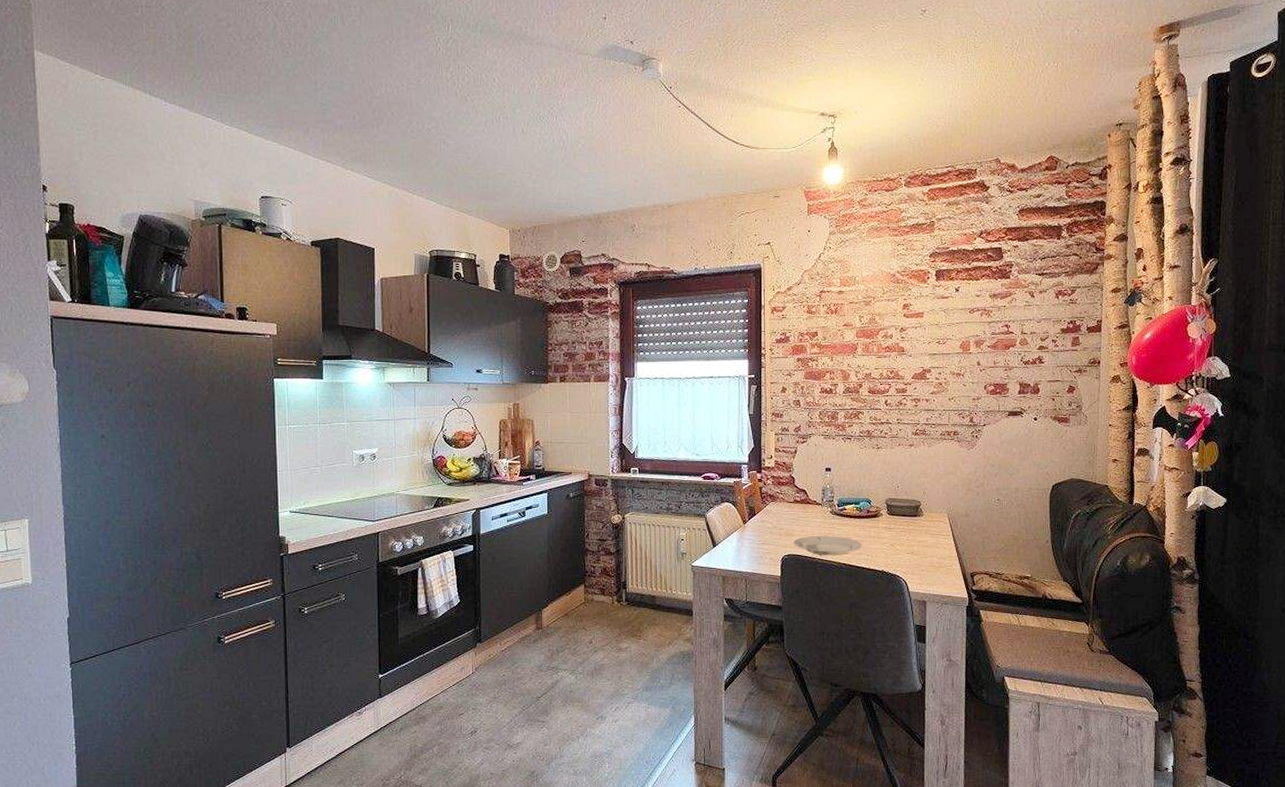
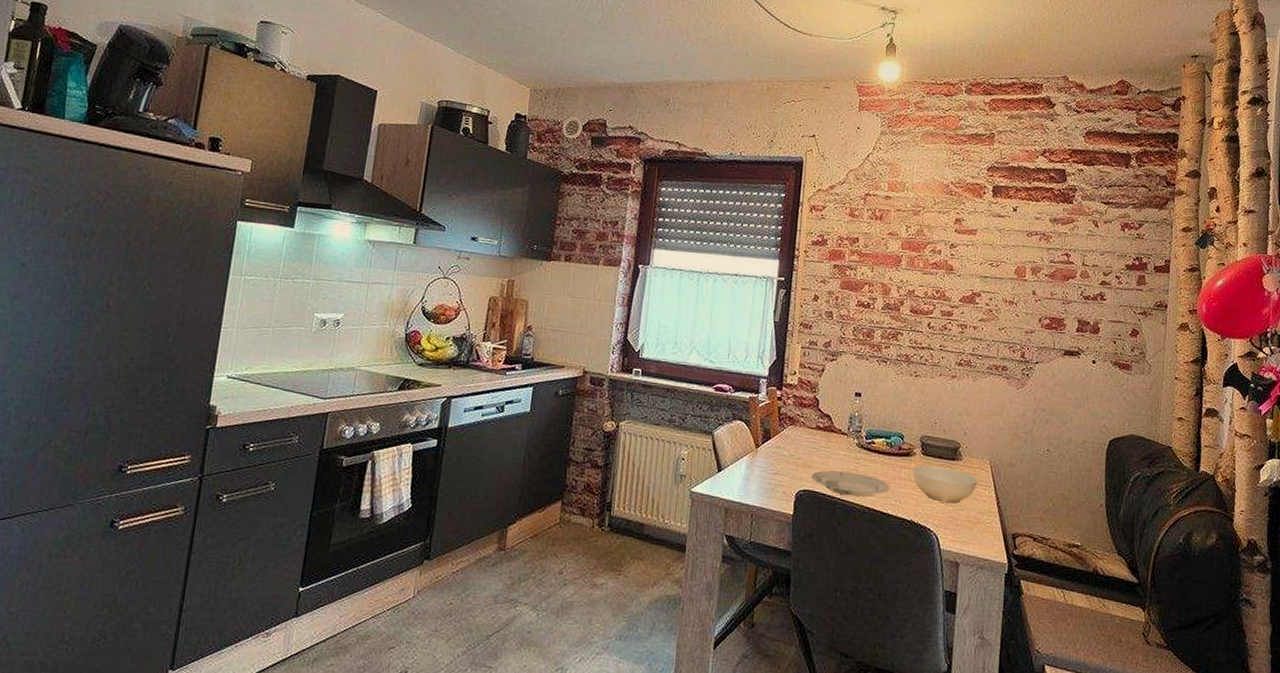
bowl: none [880,523,939,553] -> present [912,465,979,503]

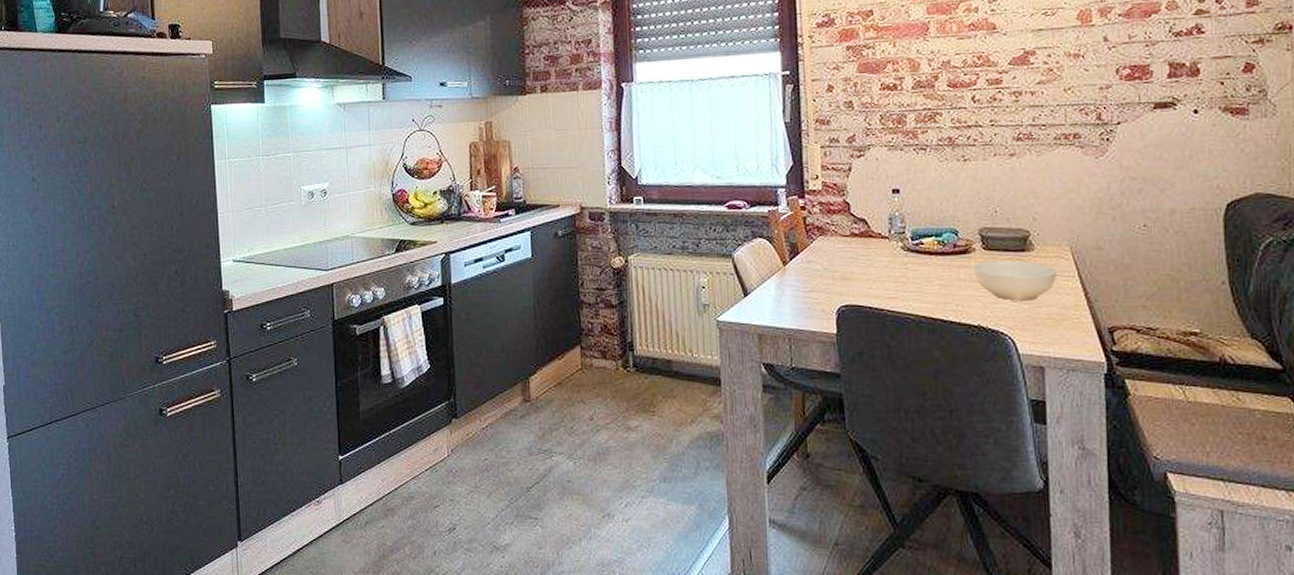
plate: present [810,470,890,498] -> none [851,279,949,306]

